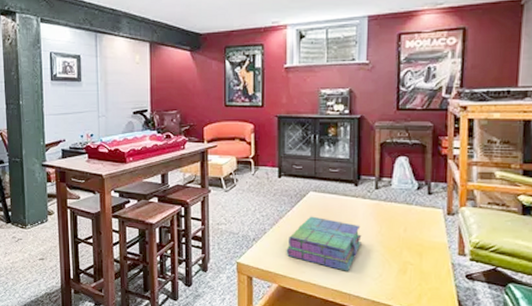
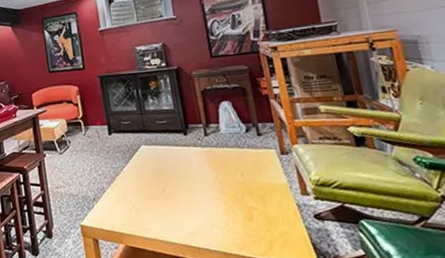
stack of books: present [286,216,362,271] -> none [127,169,202,224]

